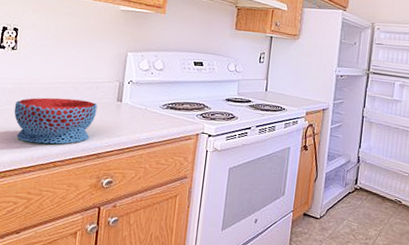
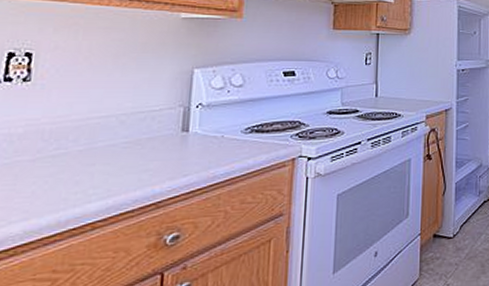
bowl: present [14,97,98,144] -> none [27,136,154,202]

